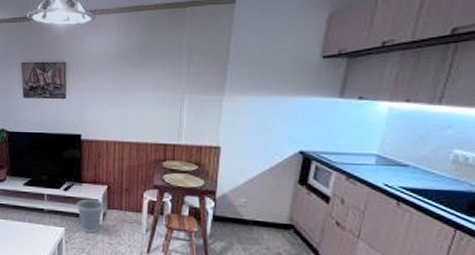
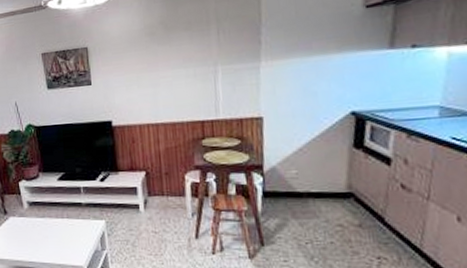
wastebasket: present [77,199,104,234] -> none [115,187,144,224]

